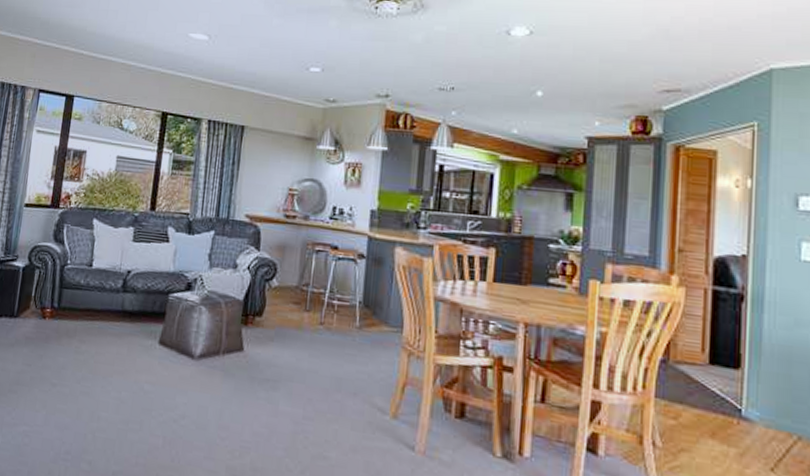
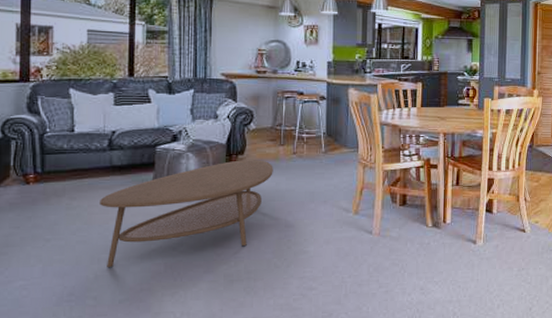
coffee table: none [105,323,295,435] -> present [100,160,273,268]

